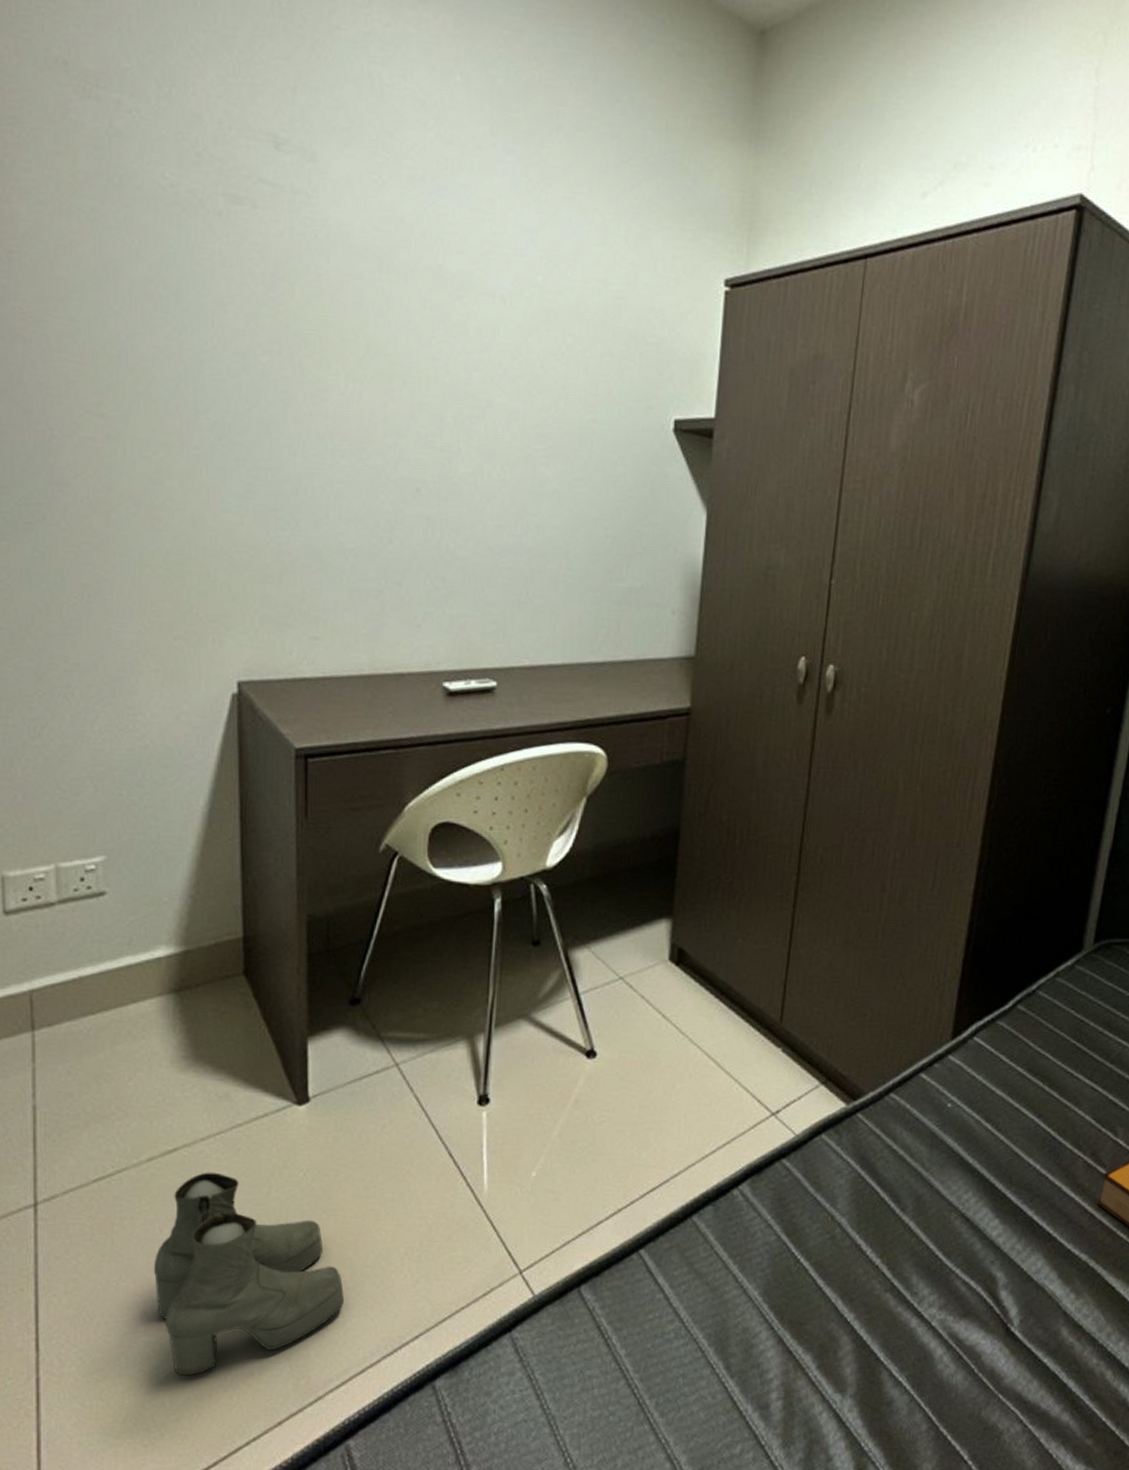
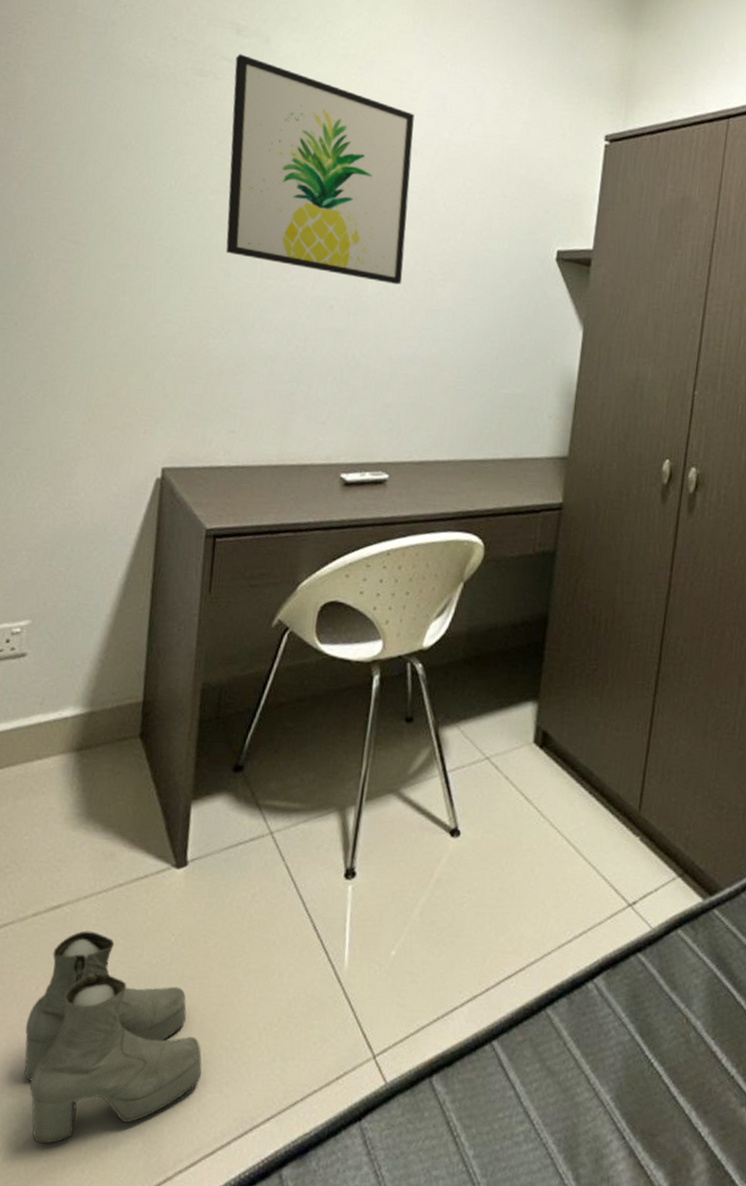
wall art: none [277,175,500,462] -> present [225,54,415,284]

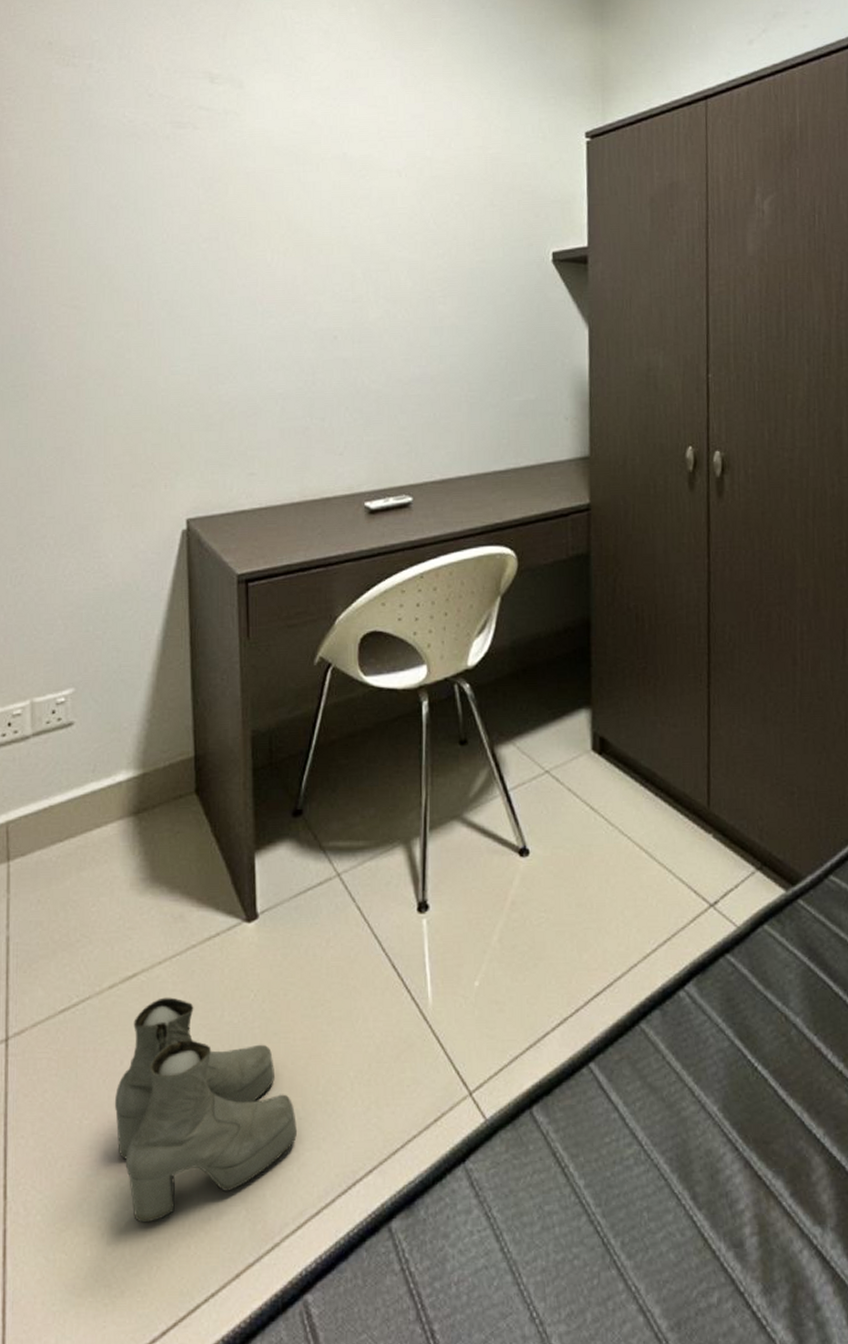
wall art: present [225,54,415,284] -> none [212,101,402,307]

